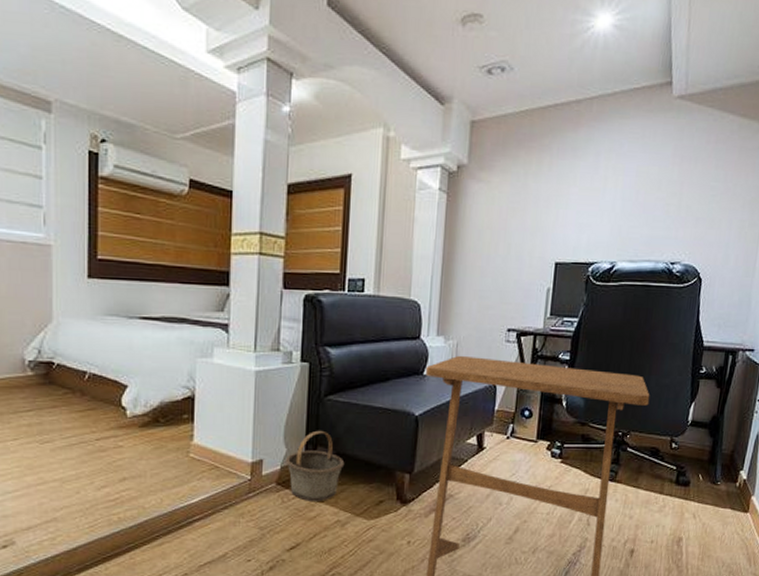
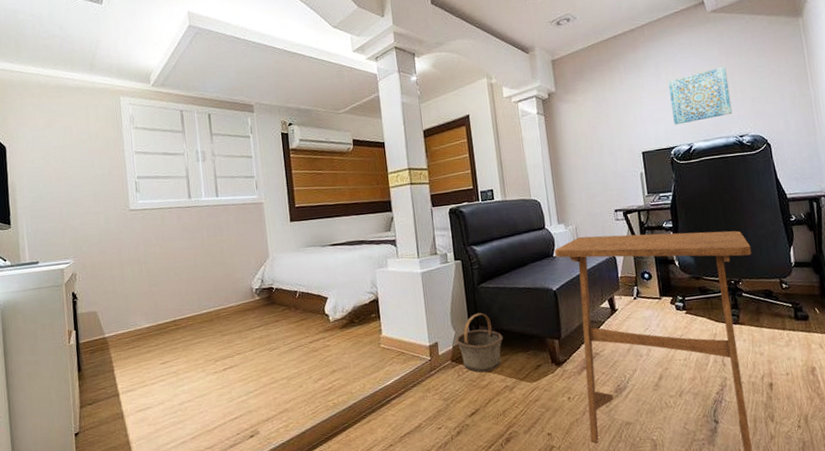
wall art: none [600,171,677,236] -> present [668,66,733,125]

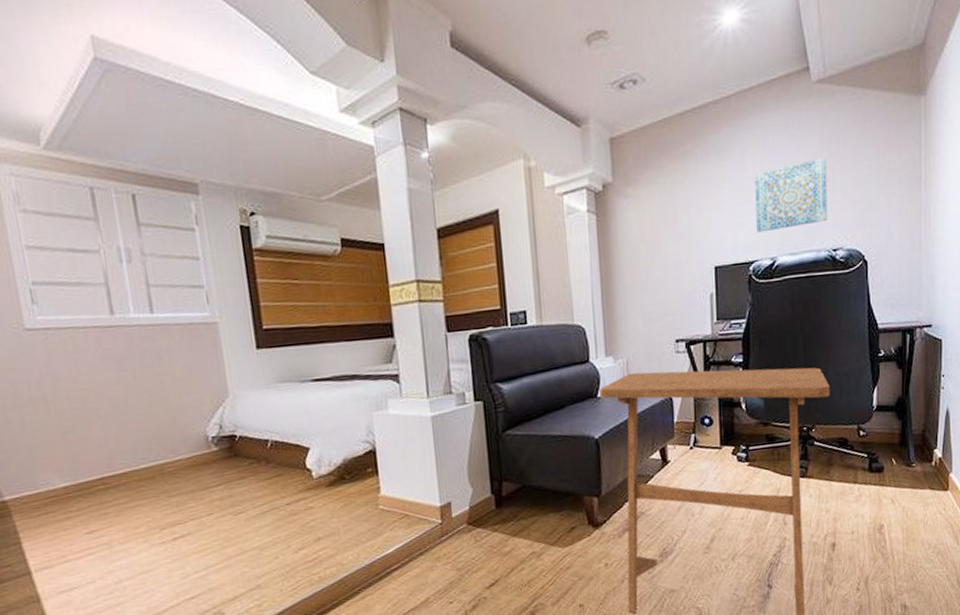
basket: present [455,312,504,372] -> none [472,466,532,537]

